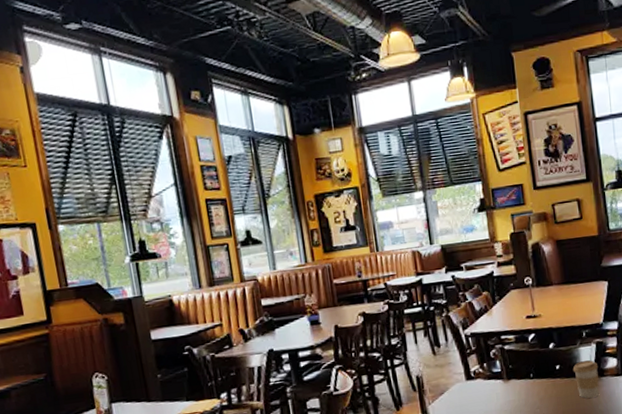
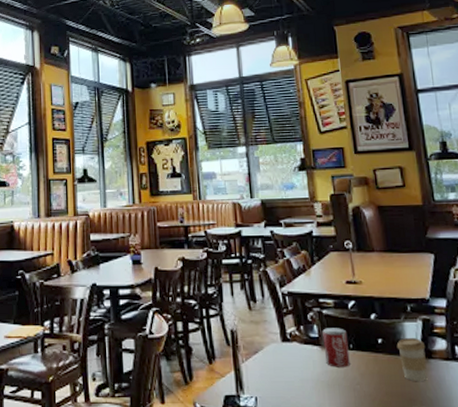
soda can: none [504,360,531,397] -> present [322,328,350,367]

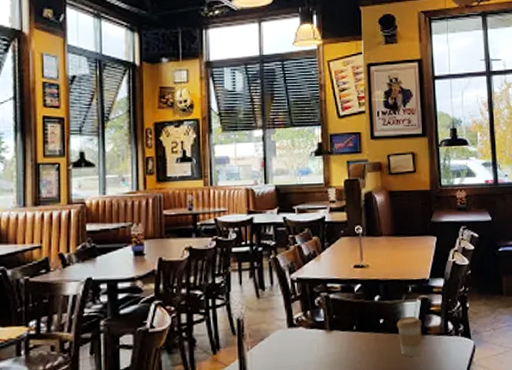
soda can: present [322,328,350,367] -> none [328,311,352,349]

